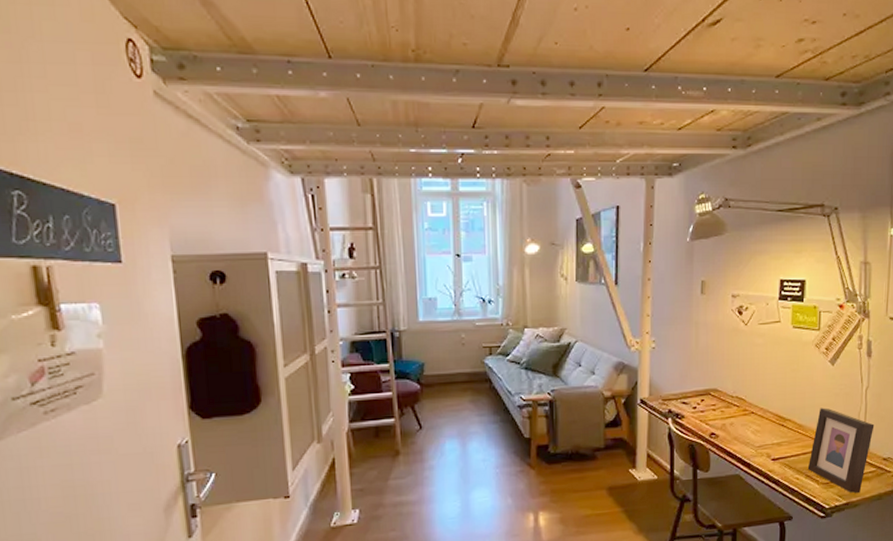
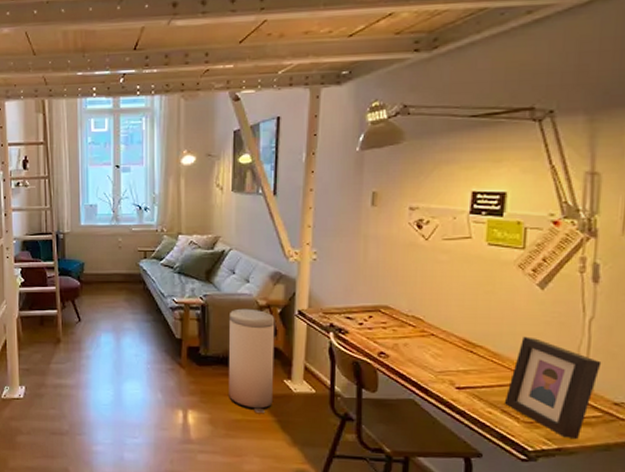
pedal bin: none [576,401,620,507] -> present [228,308,275,414]

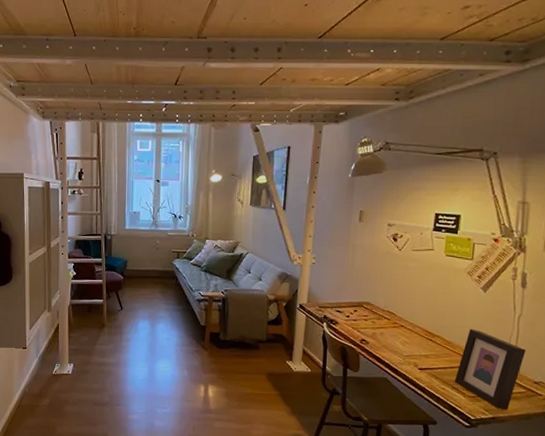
pedal bin: present [228,308,275,414] -> none [242,302,281,389]

